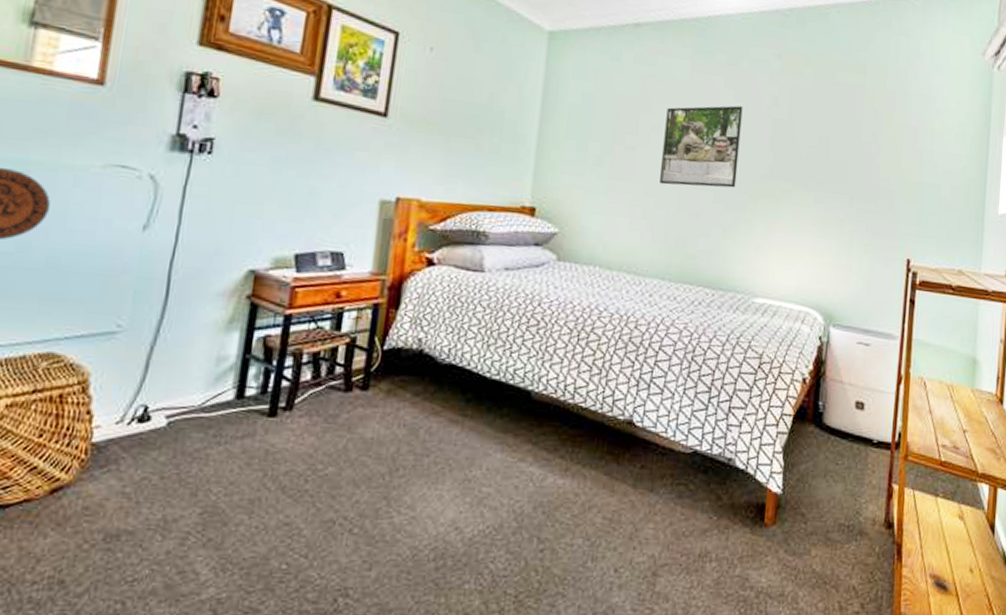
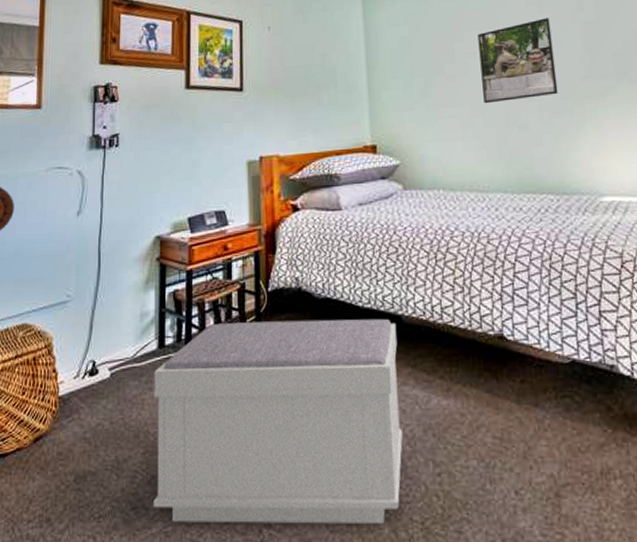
bench: none [206,378,524,597] -> present [154,318,403,525]

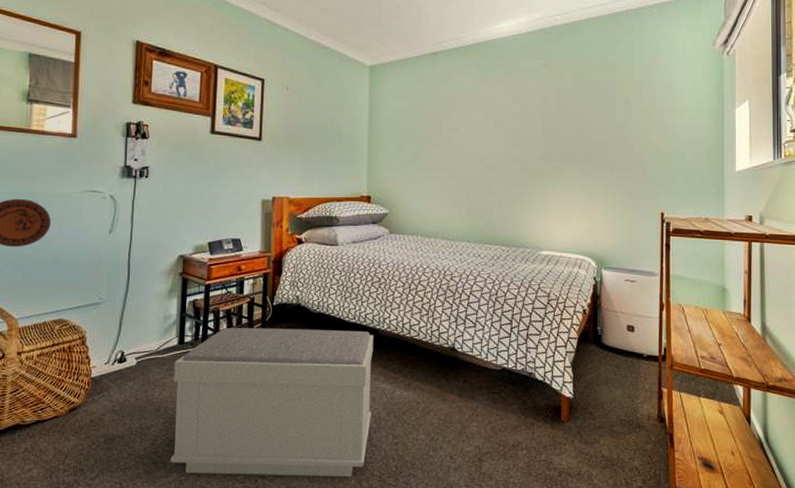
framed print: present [477,18,558,104] -> none [461,106,520,171]

